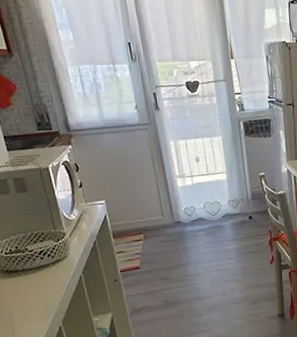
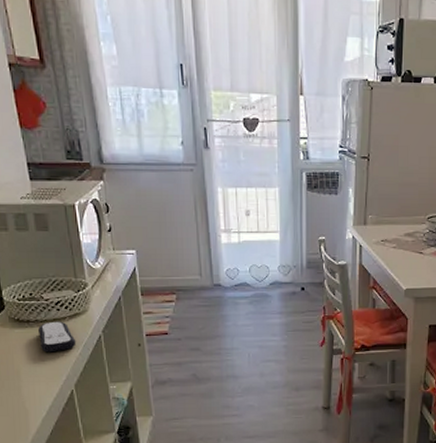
remote control: none [25,268,61,296] -> present [38,321,77,353]

